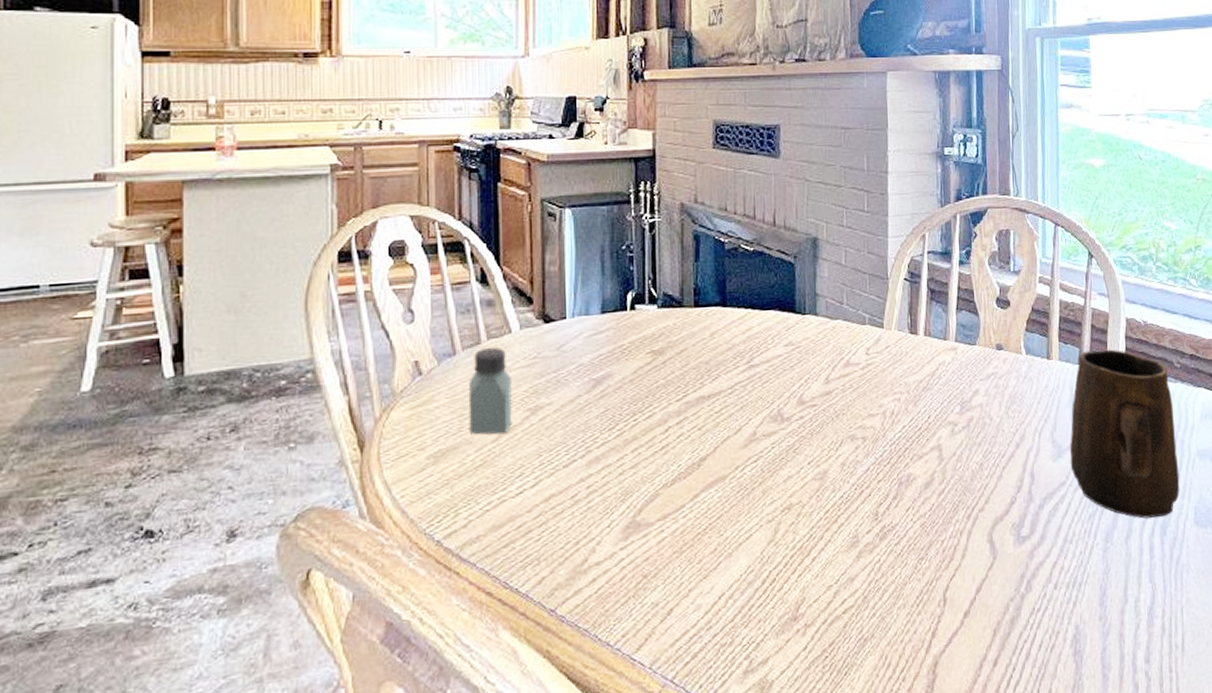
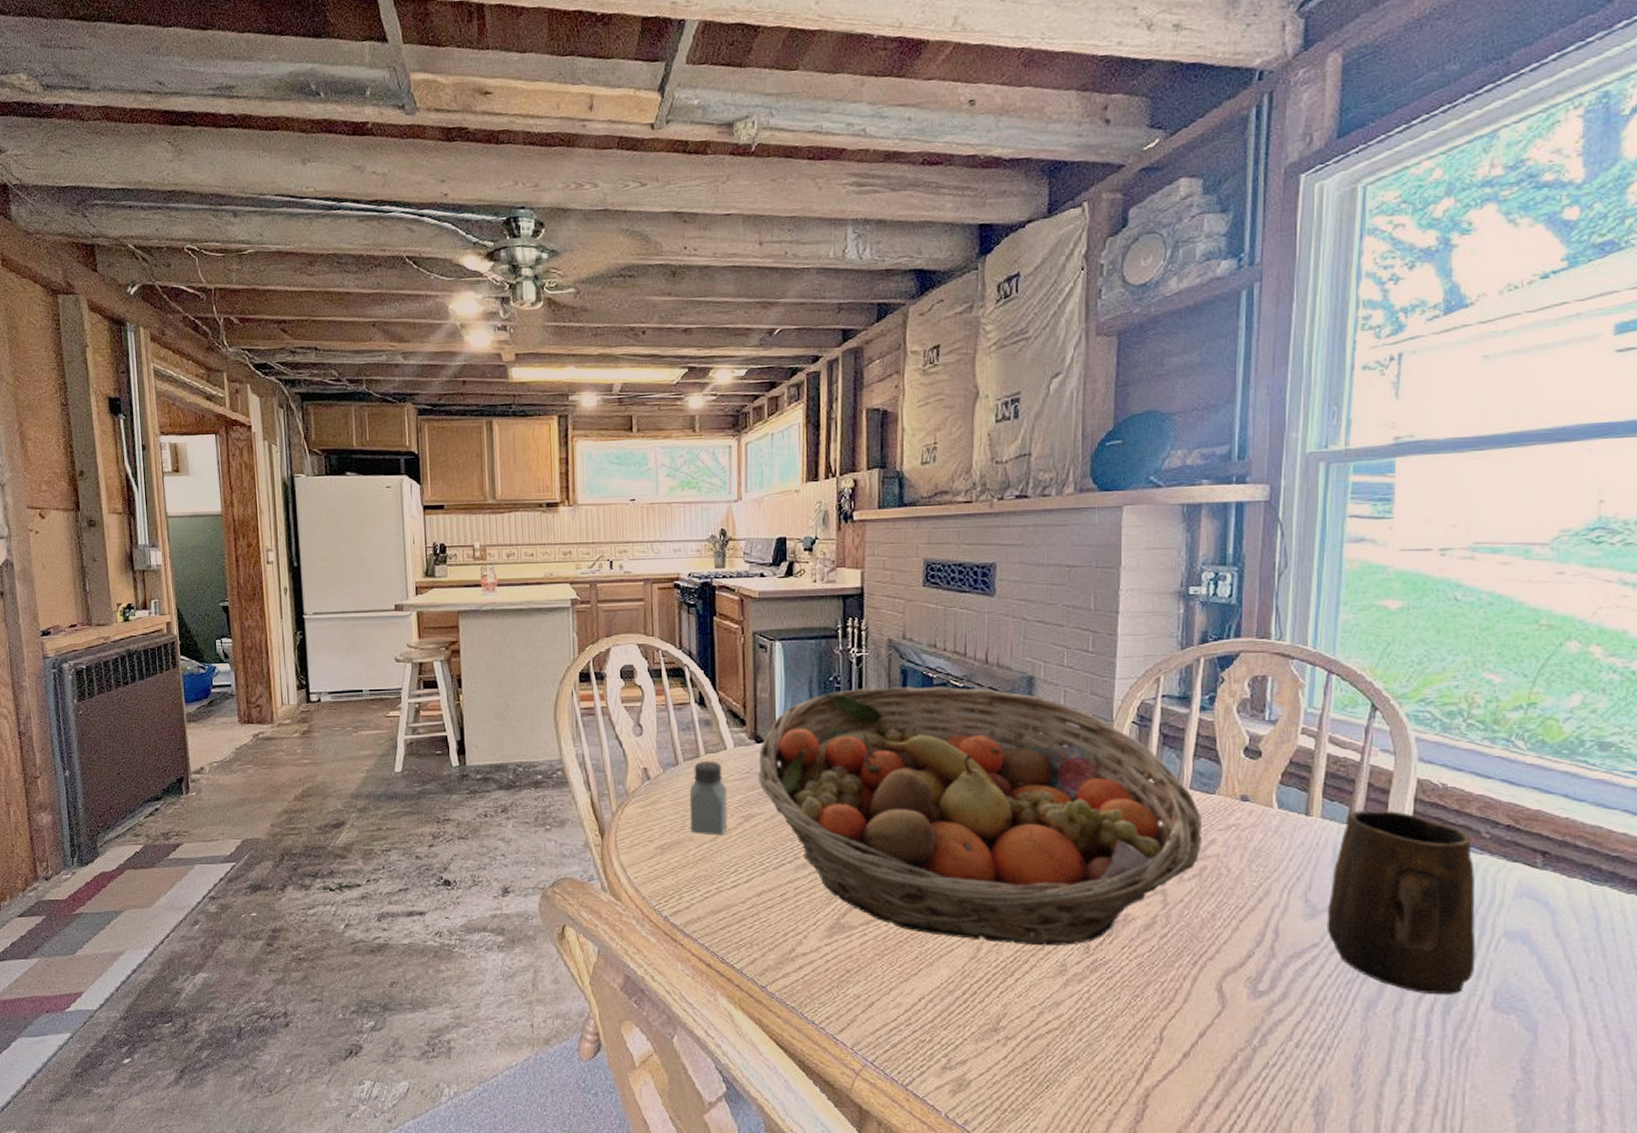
fruit basket: none [547,251,968,521] -> present [758,686,1202,946]

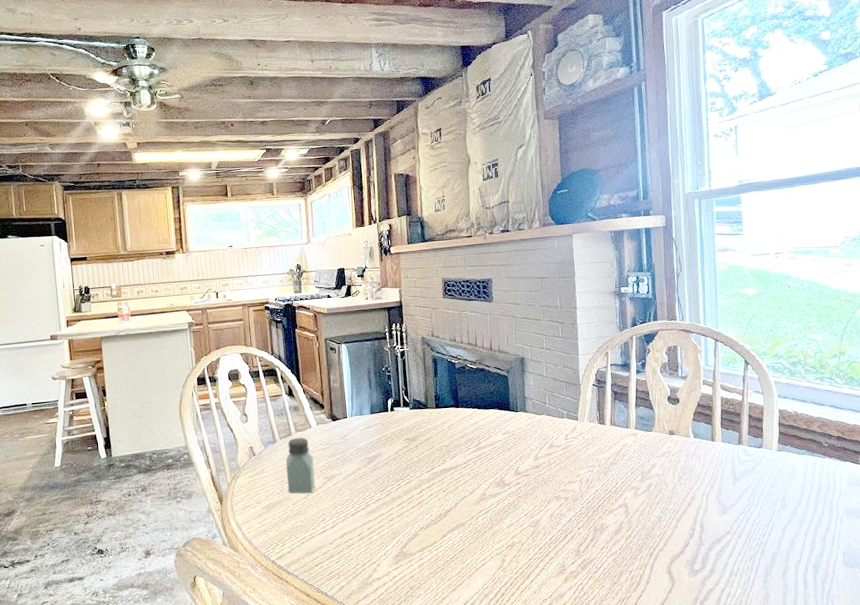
fruit basket: present [758,686,1202,946] -> none [335,369,647,555]
mug: present [1326,811,1476,994] -> none [732,433,830,560]

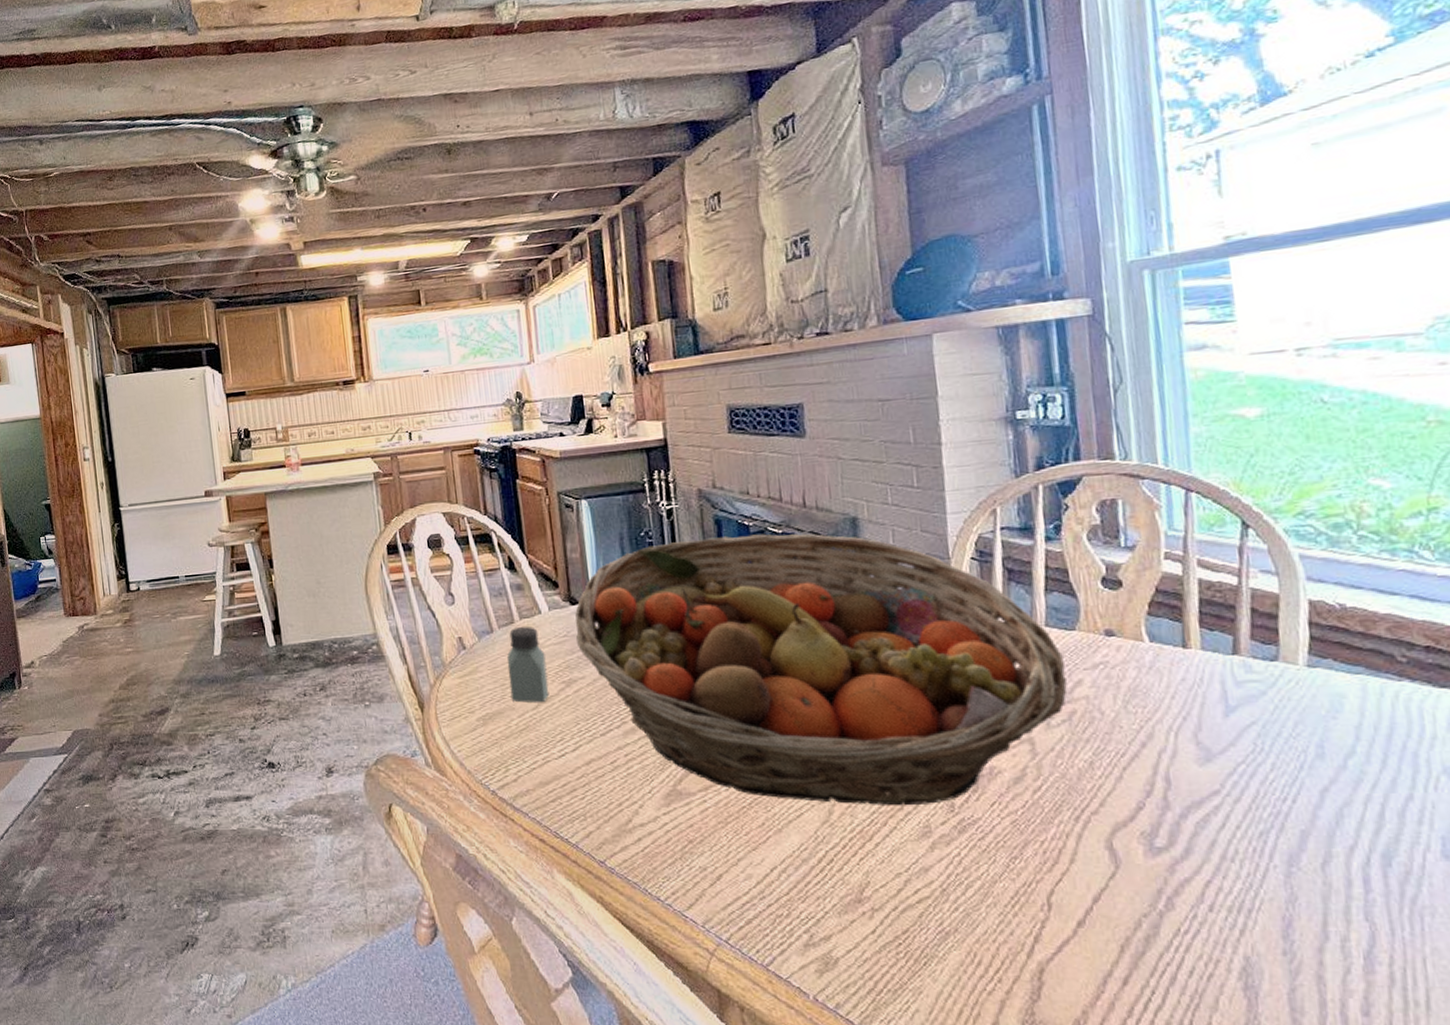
fruit basket: none [335,369,647,555] -> present [575,533,1068,806]

